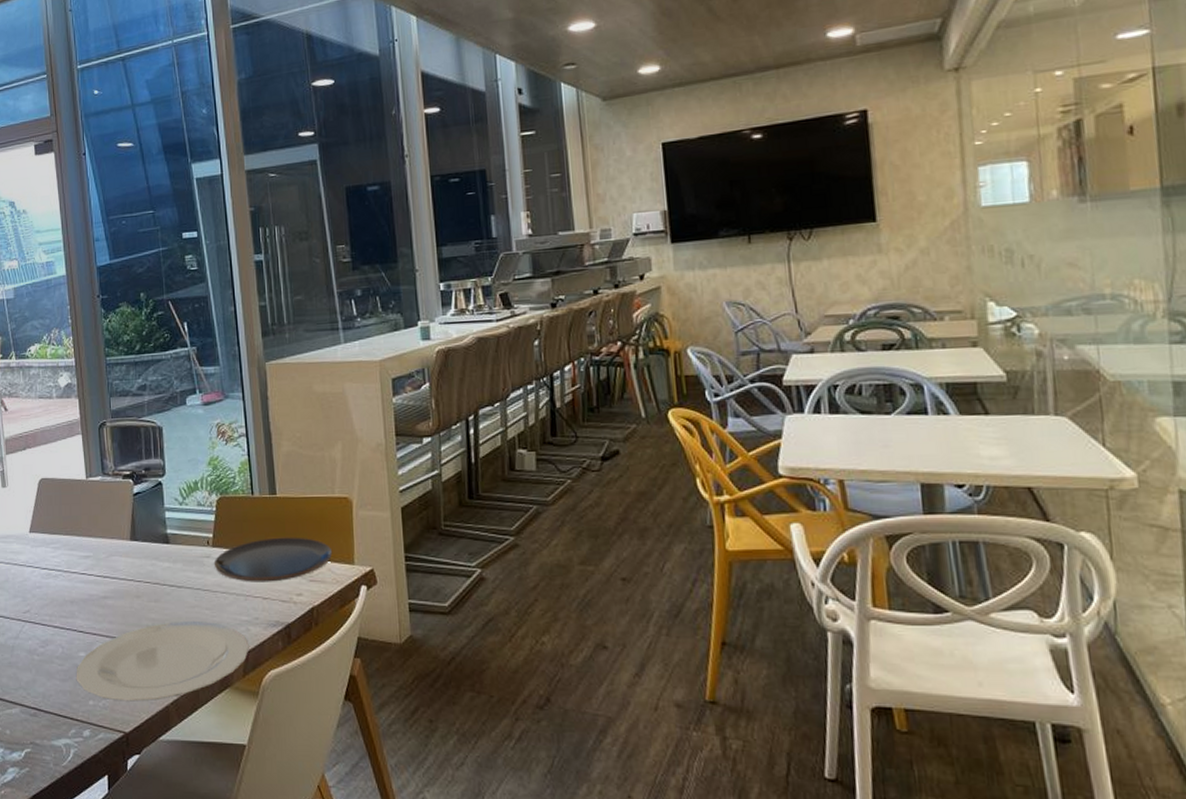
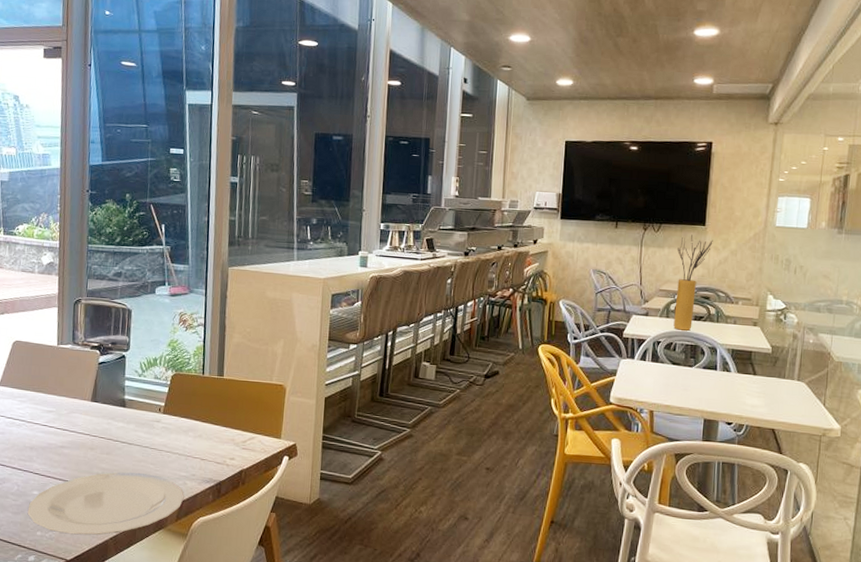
plate: present [213,537,333,582] -> none [162,411,265,447]
vase: none [841,236,892,366] -> present [673,235,713,331]

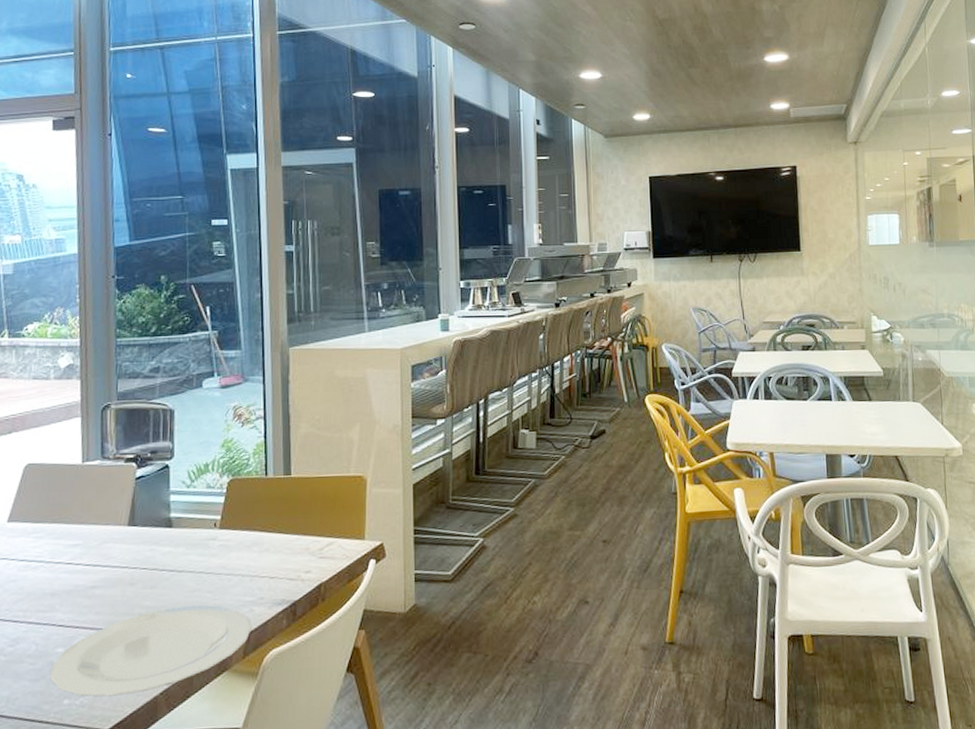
vase: present [673,235,713,331] -> none [776,262,811,363]

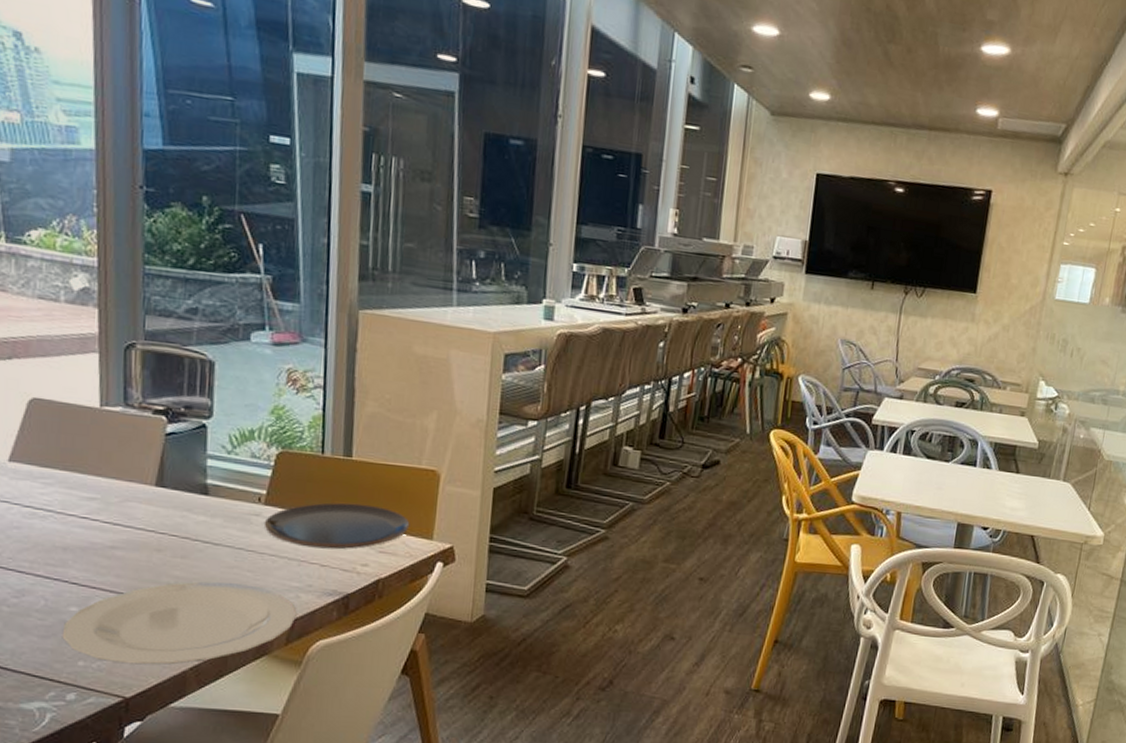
plate: none [219,515,344,563] -> present [264,502,410,550]

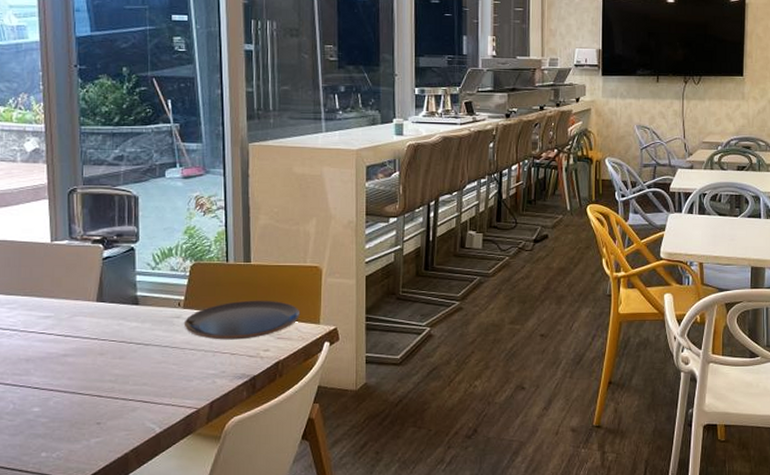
plate: present [62,581,297,665] -> none [28,375,214,452]

